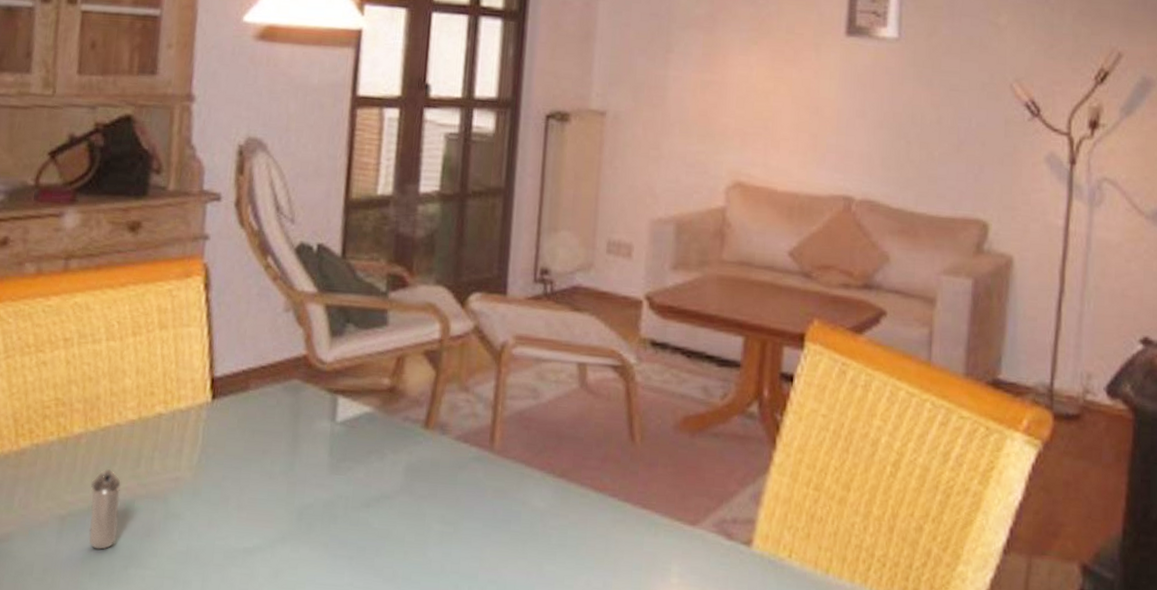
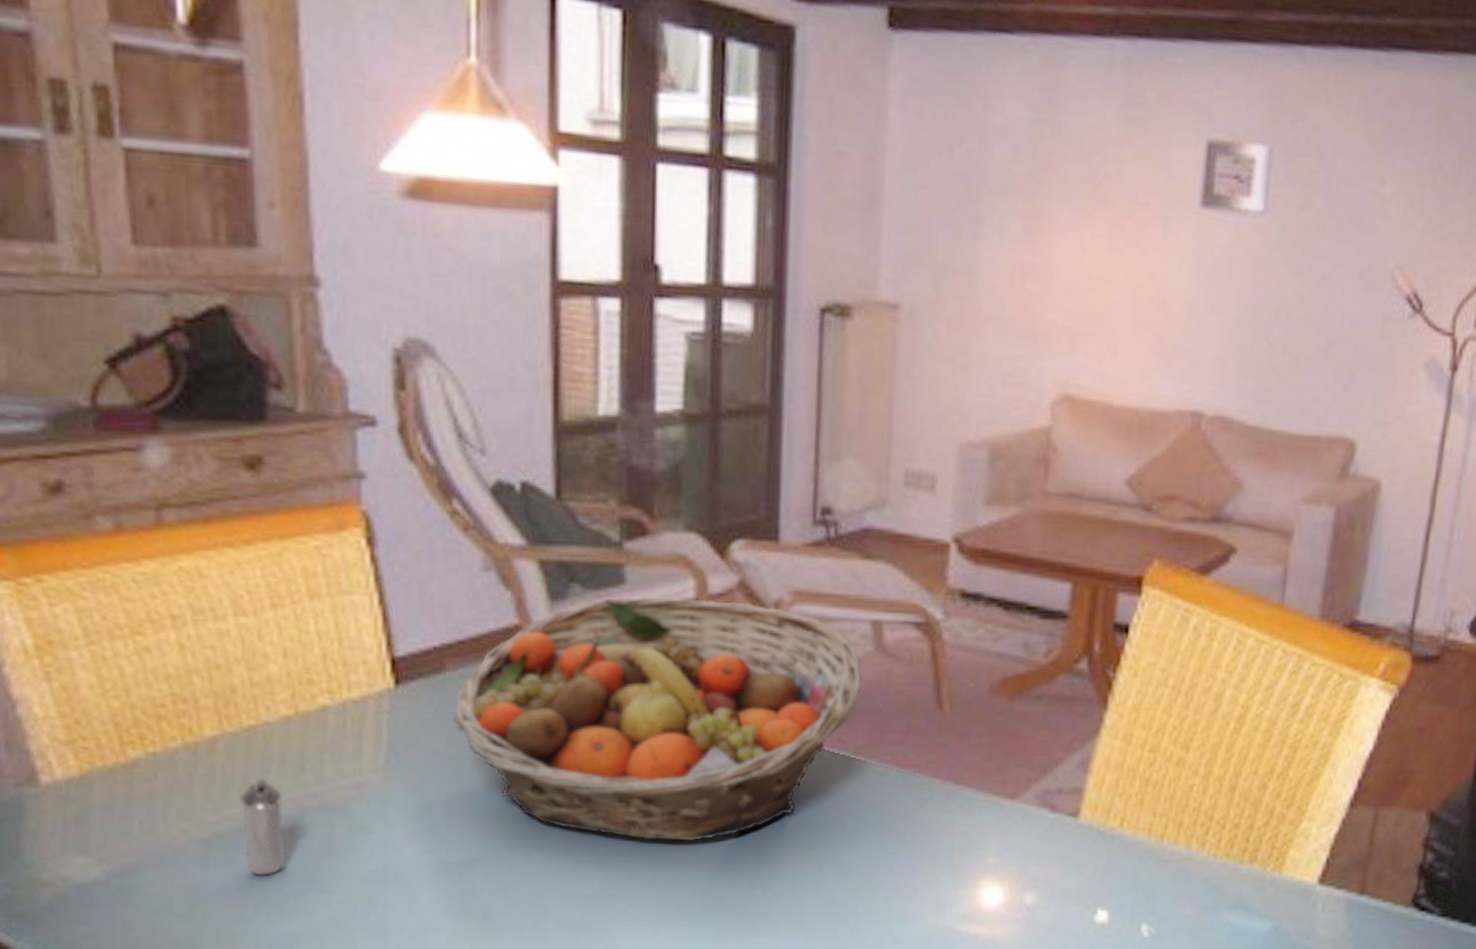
fruit basket: none [250,335,568,545] -> present [452,596,862,841]

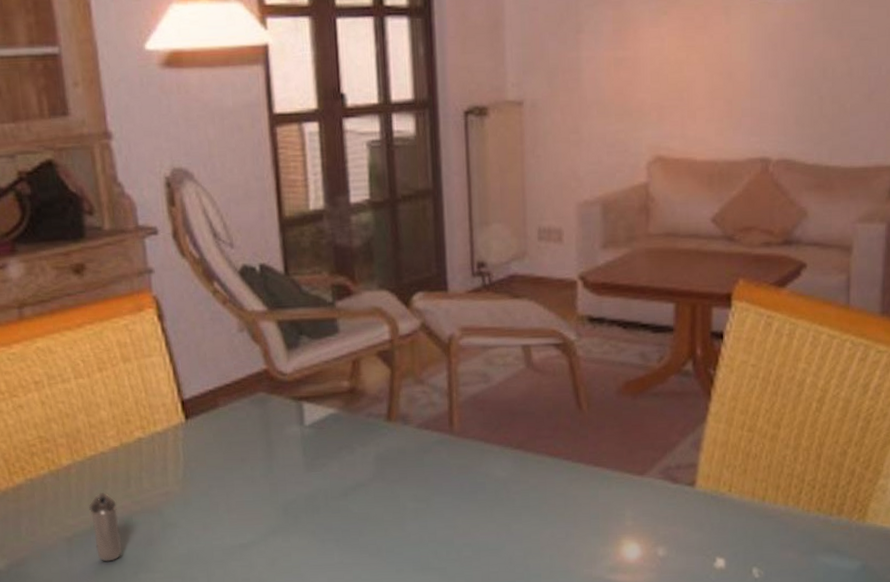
fruit basket: present [452,596,862,841] -> none [226,339,518,522]

